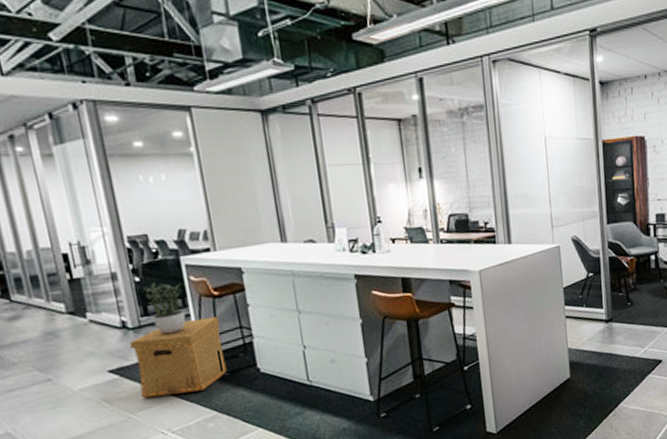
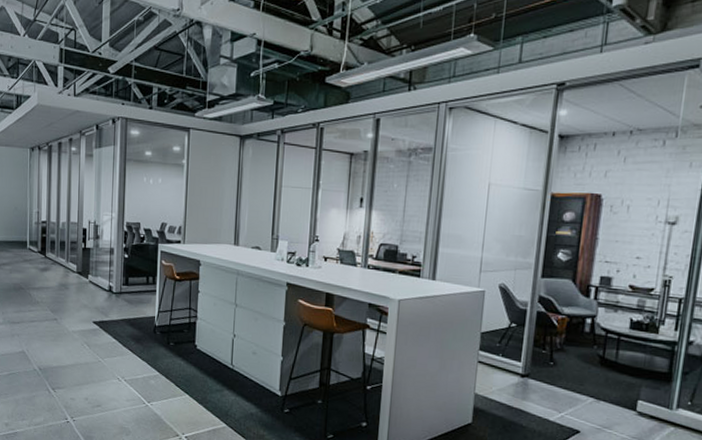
cardboard box: present [130,316,228,399] -> none [110,295,175,353]
potted plant: present [141,281,186,334] -> none [127,260,156,302]

